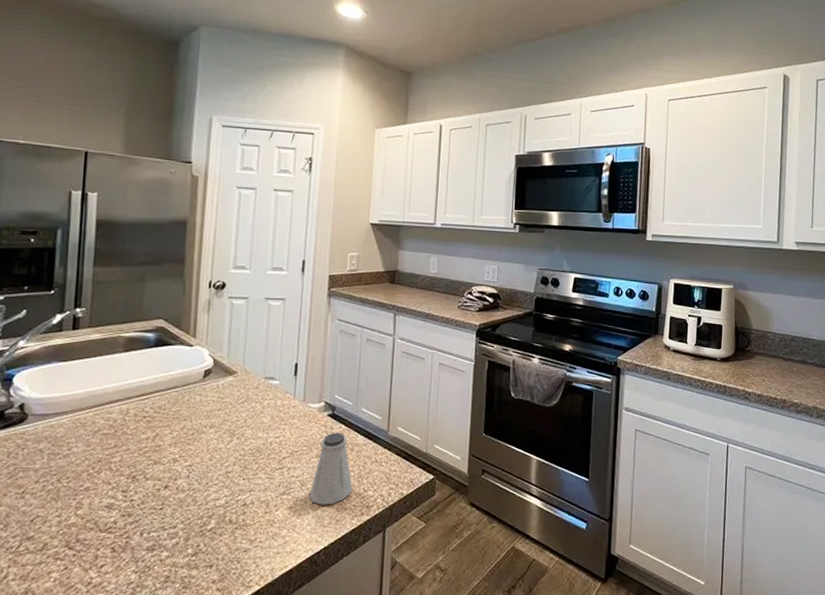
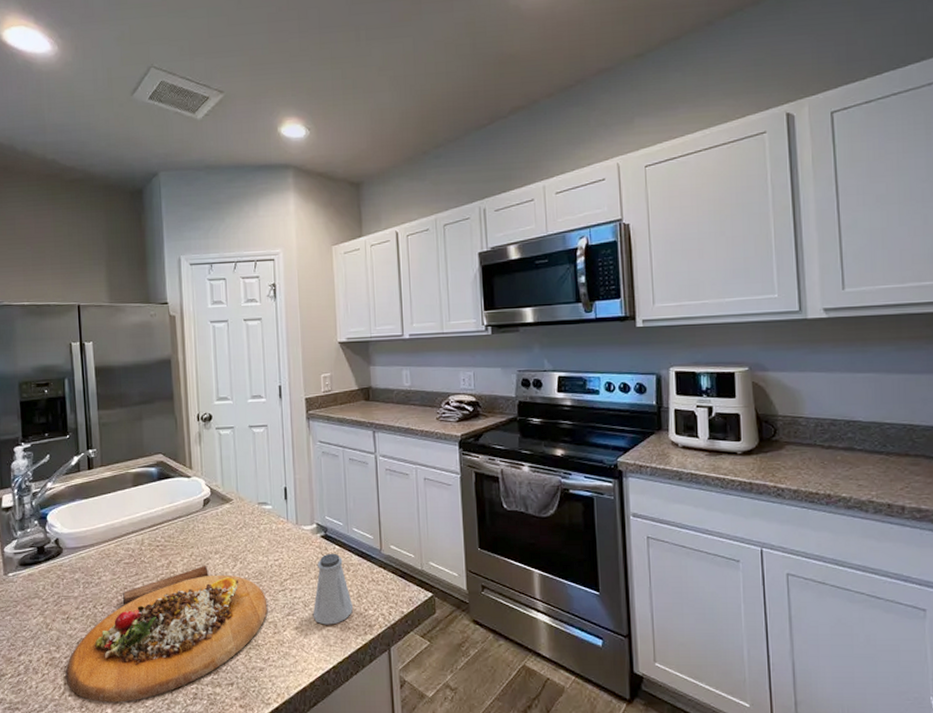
cutting board: none [10,439,262,587] -> present [65,565,268,703]

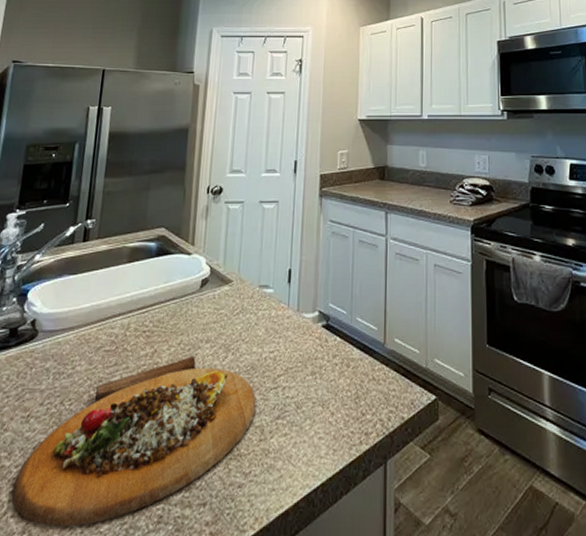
saltshaker: present [313,553,353,625] -> none [304,345,349,432]

